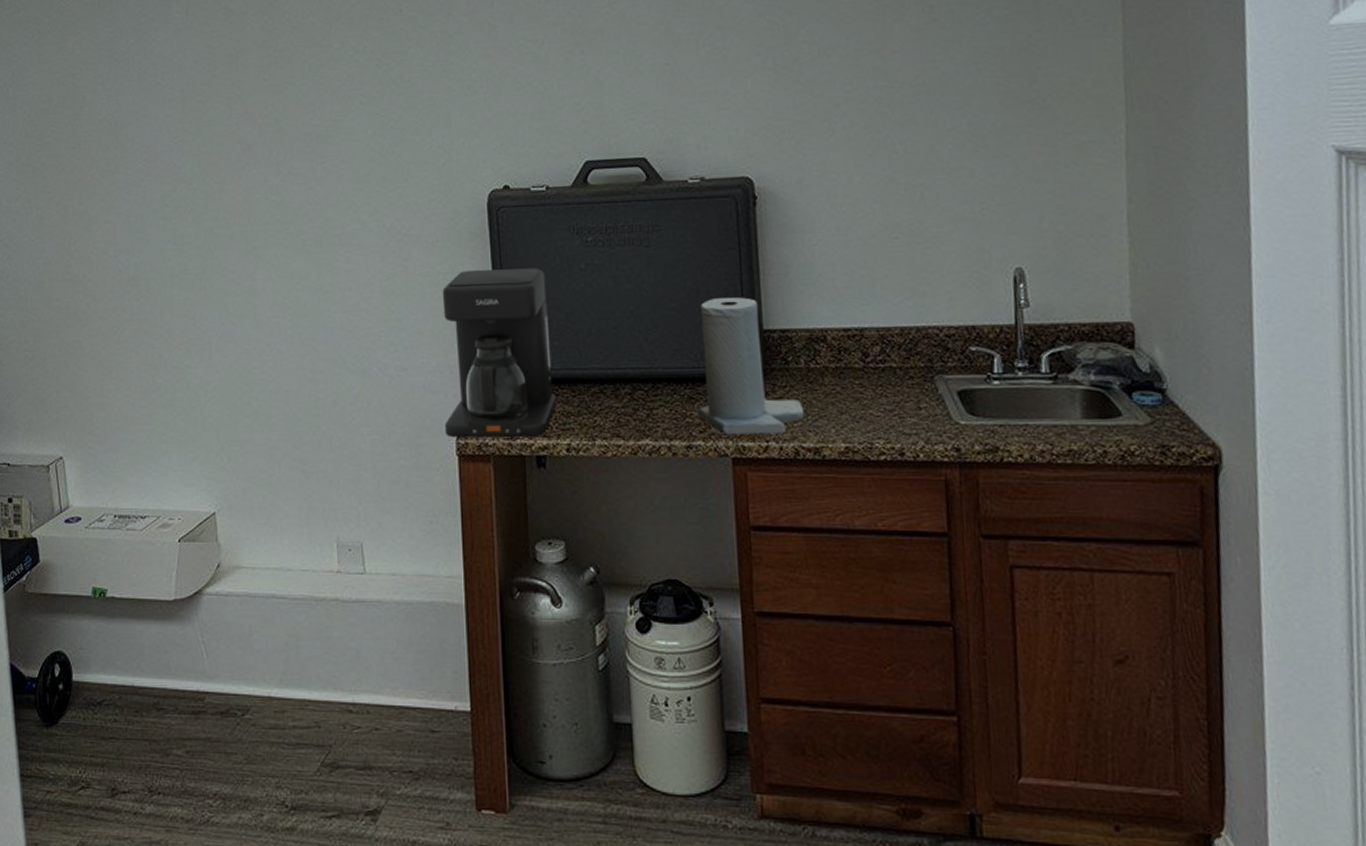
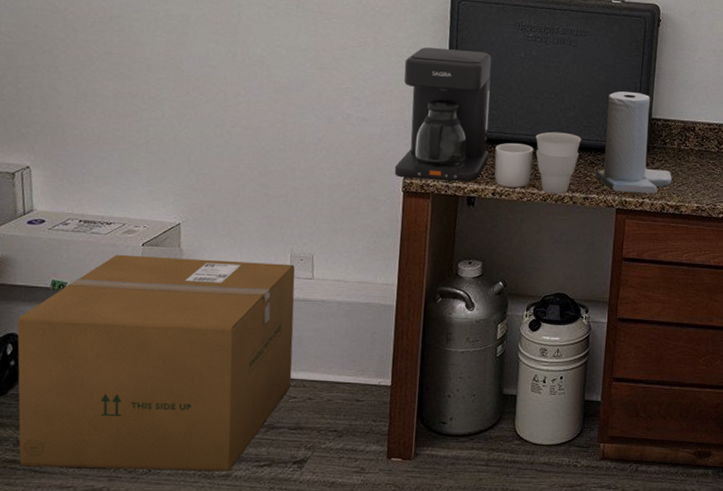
box: none [63,553,353,824] -> present [17,254,295,472]
mug: none [563,381,614,441] -> present [494,143,534,189]
cup: none [612,361,673,445] -> present [535,131,582,195]

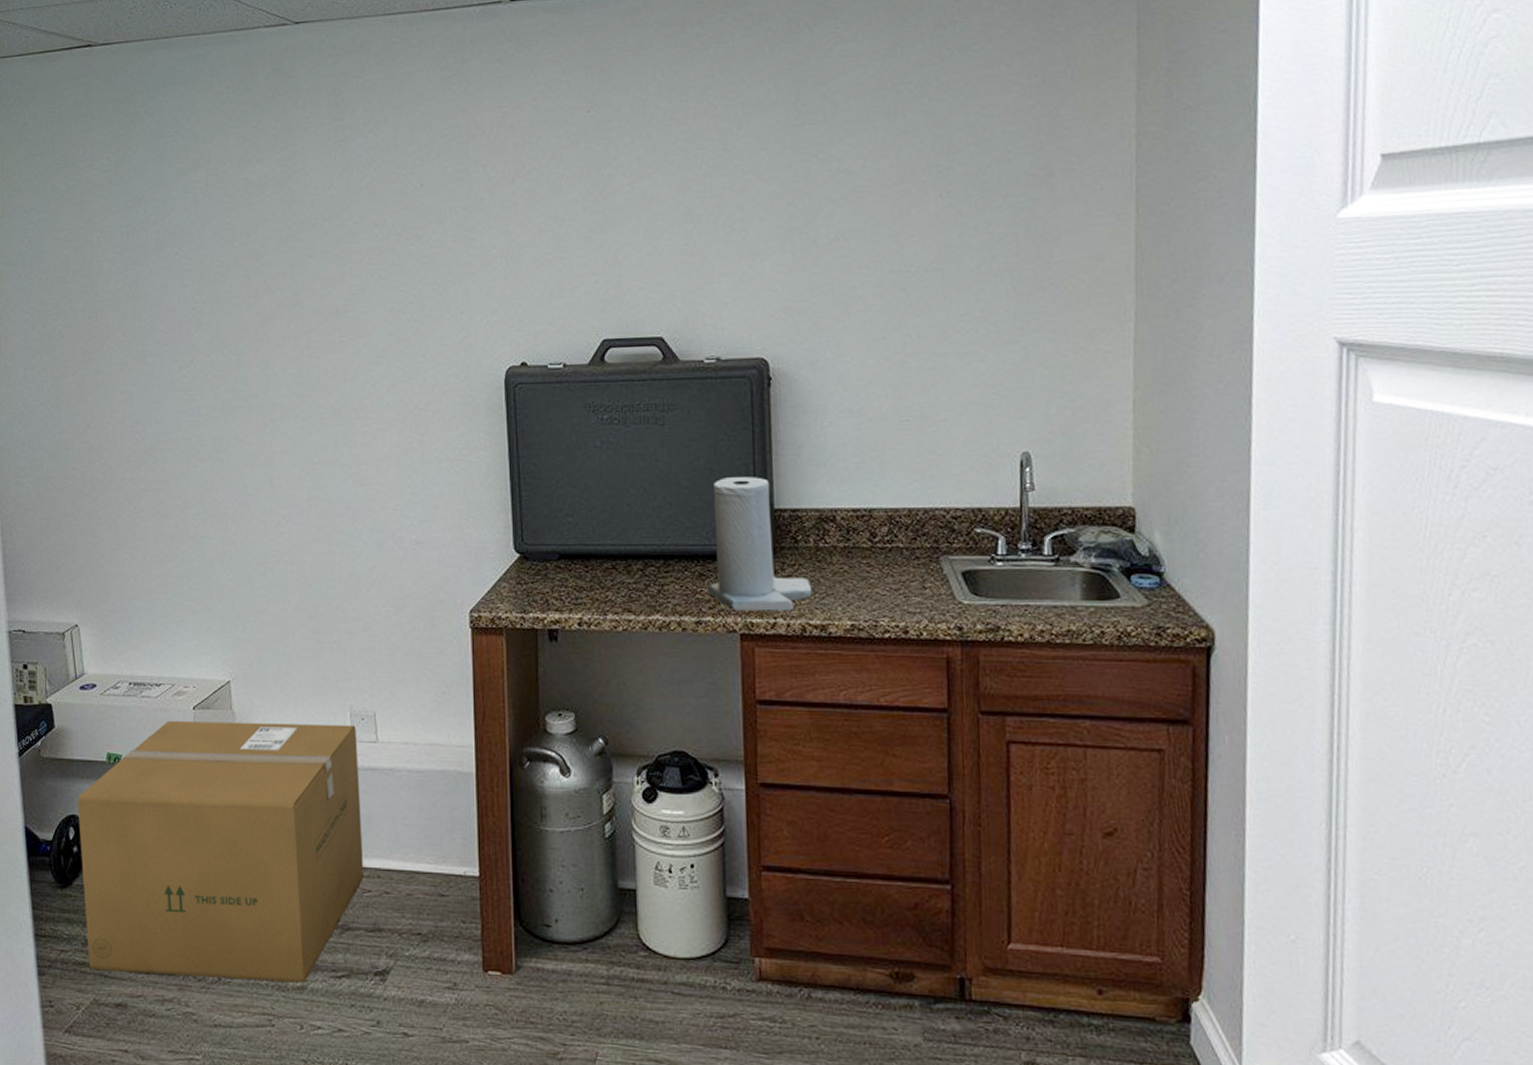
coffee maker: present [394,47,492,183] -> none [458,444,569,612]
mug: present [494,143,534,189] -> none [576,557,625,616]
cup: present [535,131,582,195] -> none [624,538,685,620]

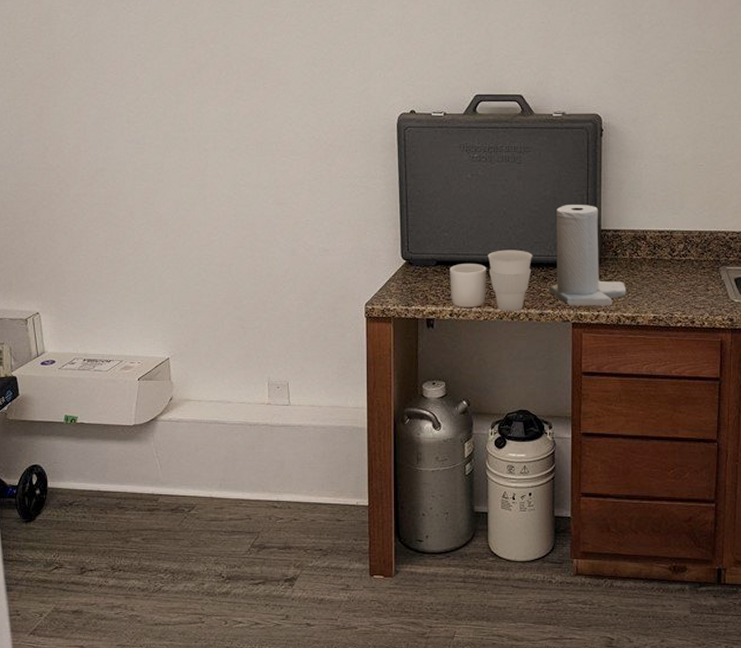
box: present [77,720,364,983] -> none [39,389,277,589]
mug: none [576,557,625,616] -> present [450,264,487,309]
cup: none [624,538,685,620] -> present [487,250,533,312]

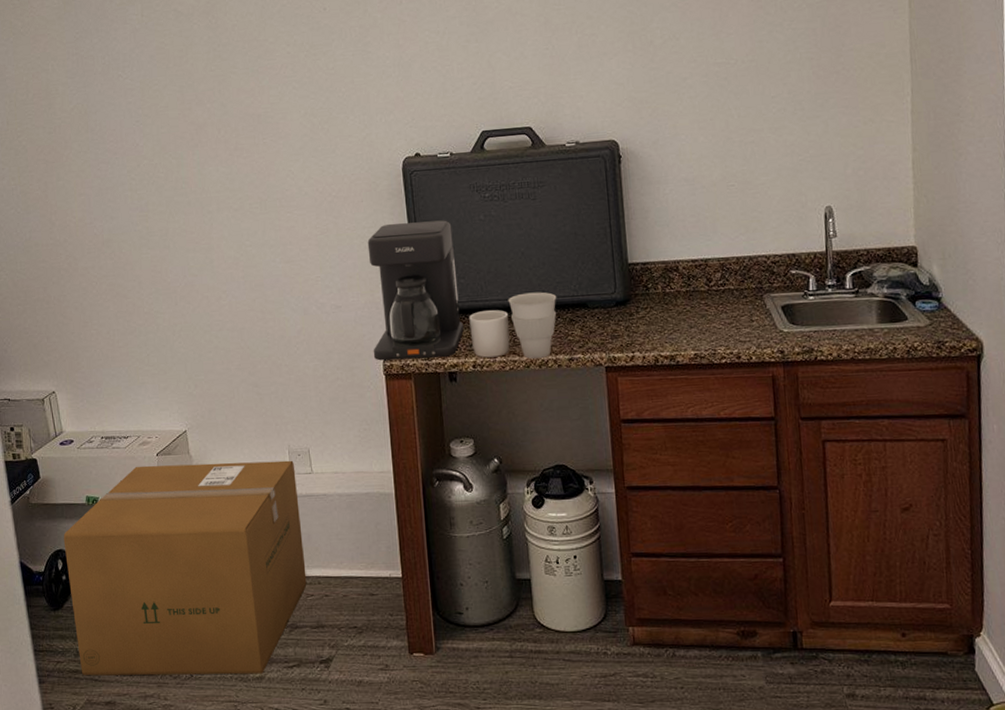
box: none [39,389,277,589] -> present [63,460,307,676]
coffee maker: none [356,175,444,305] -> present [367,220,464,361]
paper towel: present [548,205,626,306] -> none [576,238,662,349]

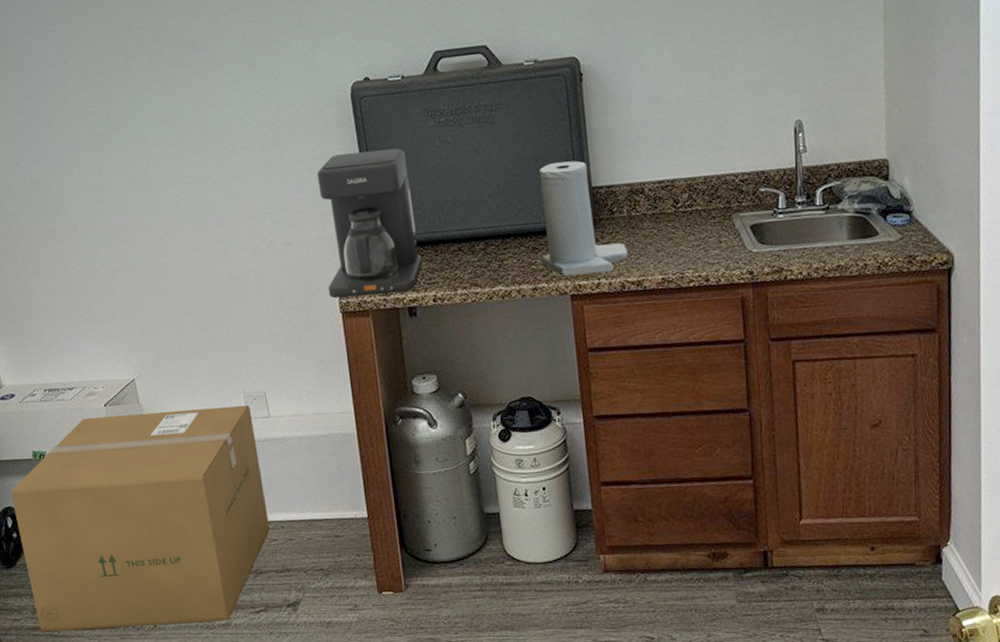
mug: present [469,310,510,359] -> none [427,240,472,292]
cup: present [508,292,557,360] -> none [467,220,519,291]
paper towel: none [576,238,662,349] -> present [539,161,629,277]

